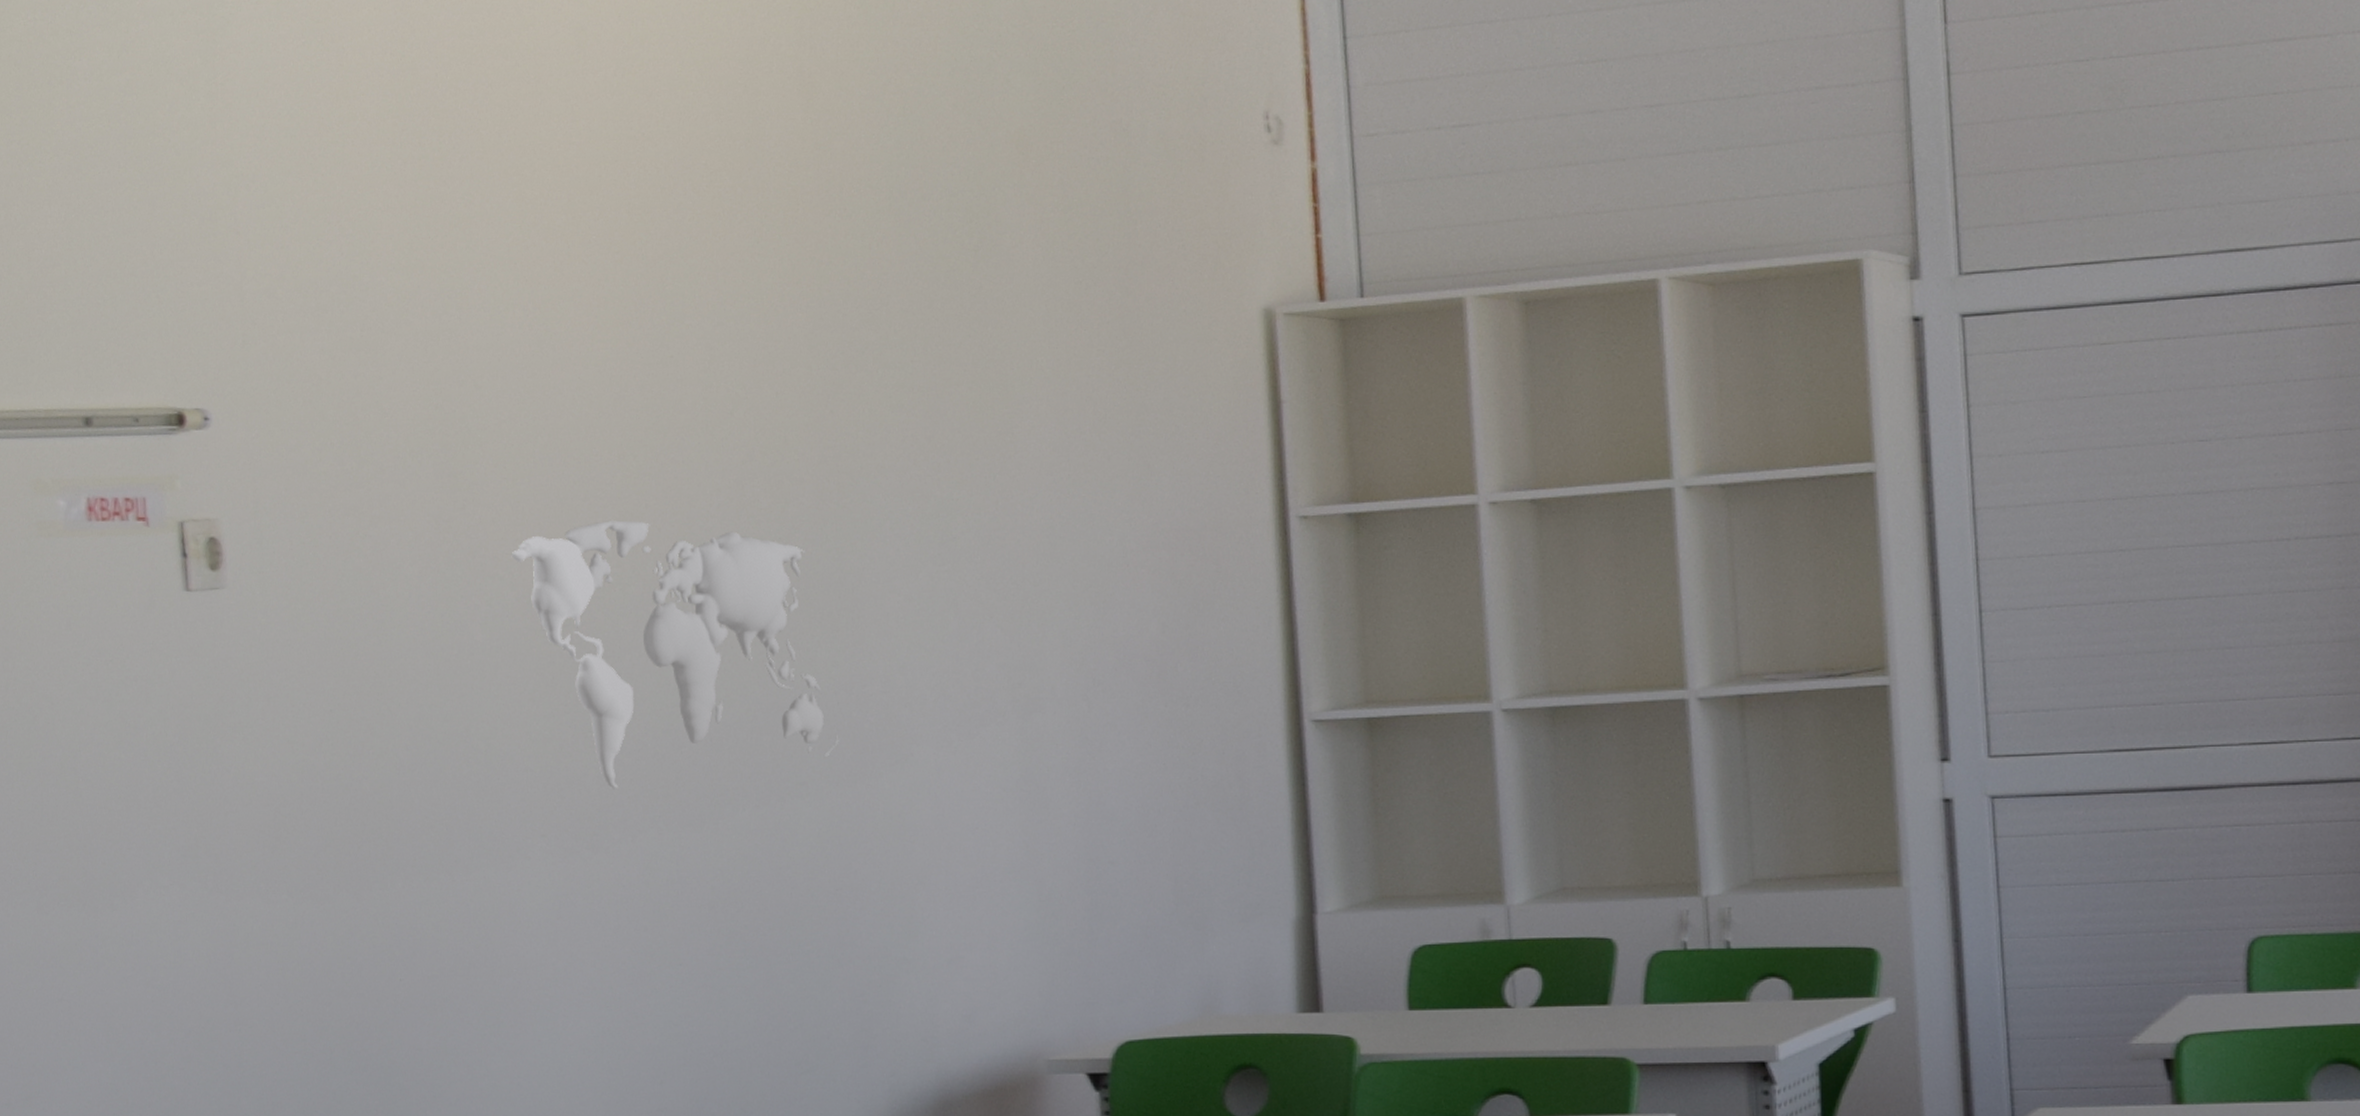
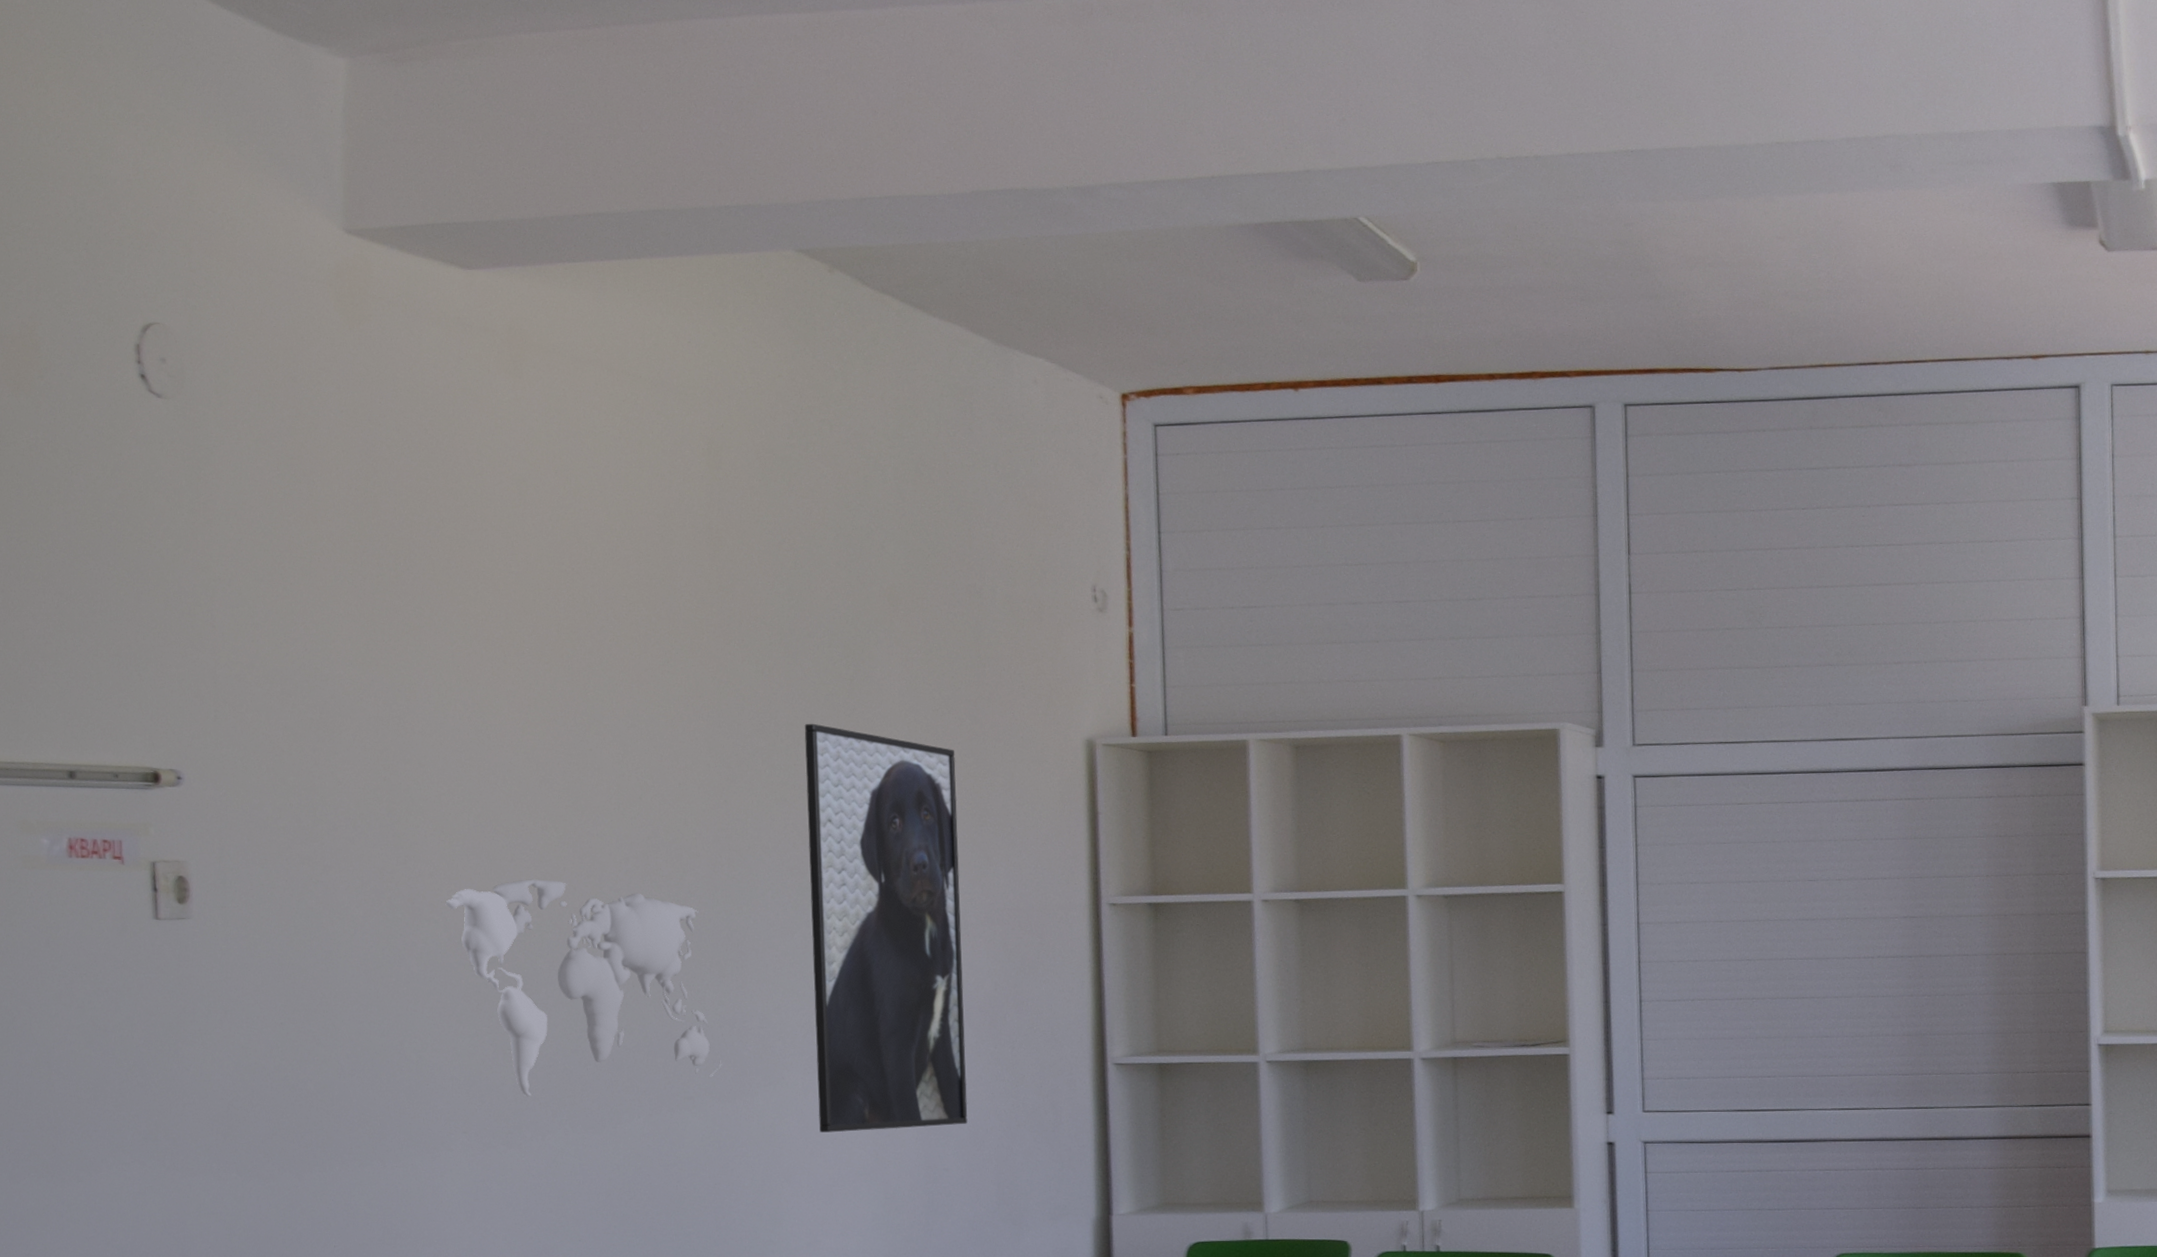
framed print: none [922,308,1135,821] -> present [804,723,968,1133]

